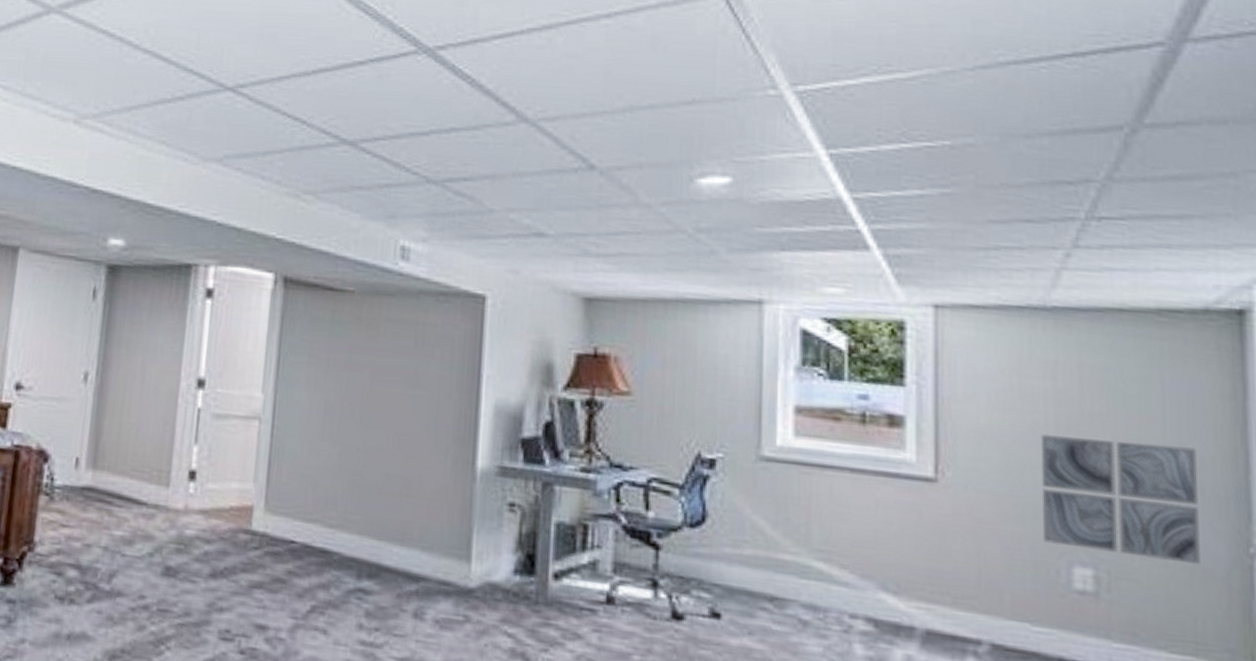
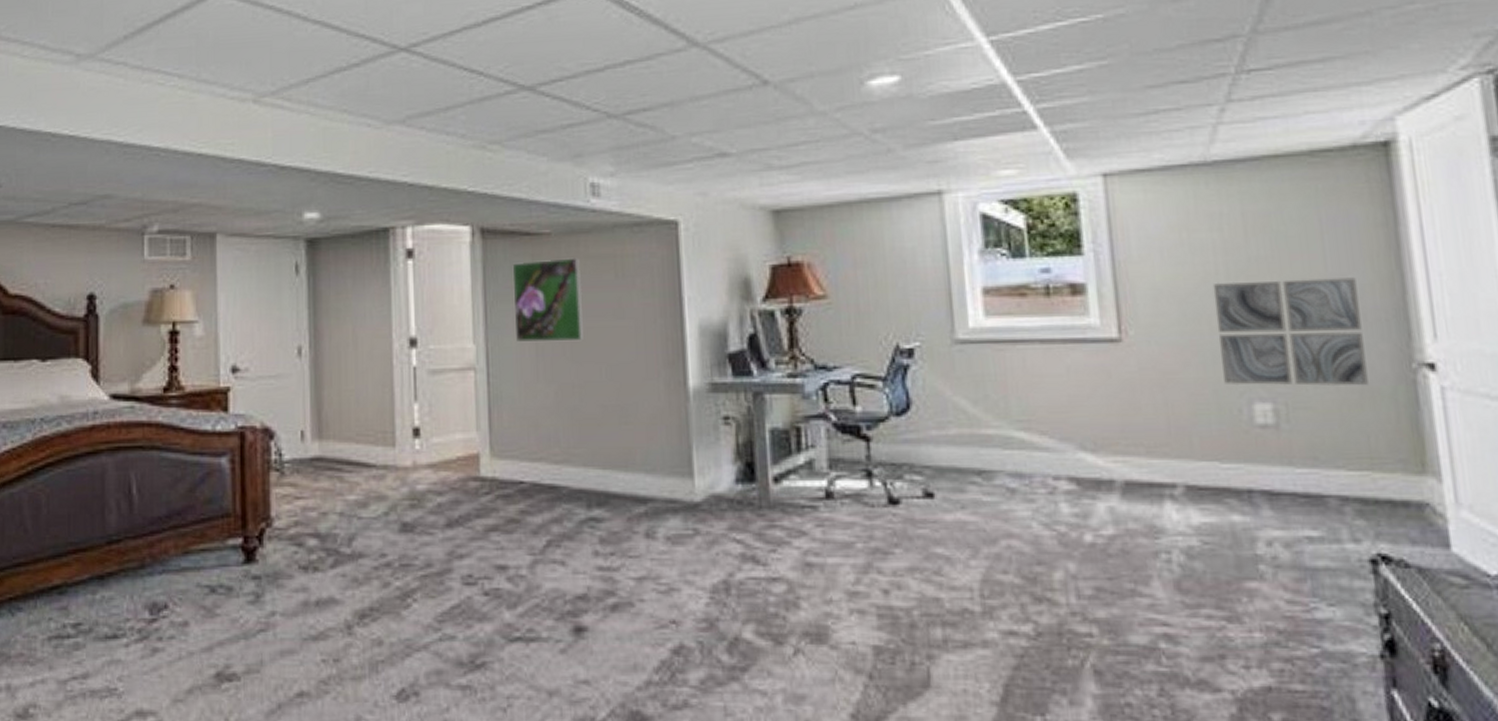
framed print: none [306,316,381,406] -> present [512,257,583,342]

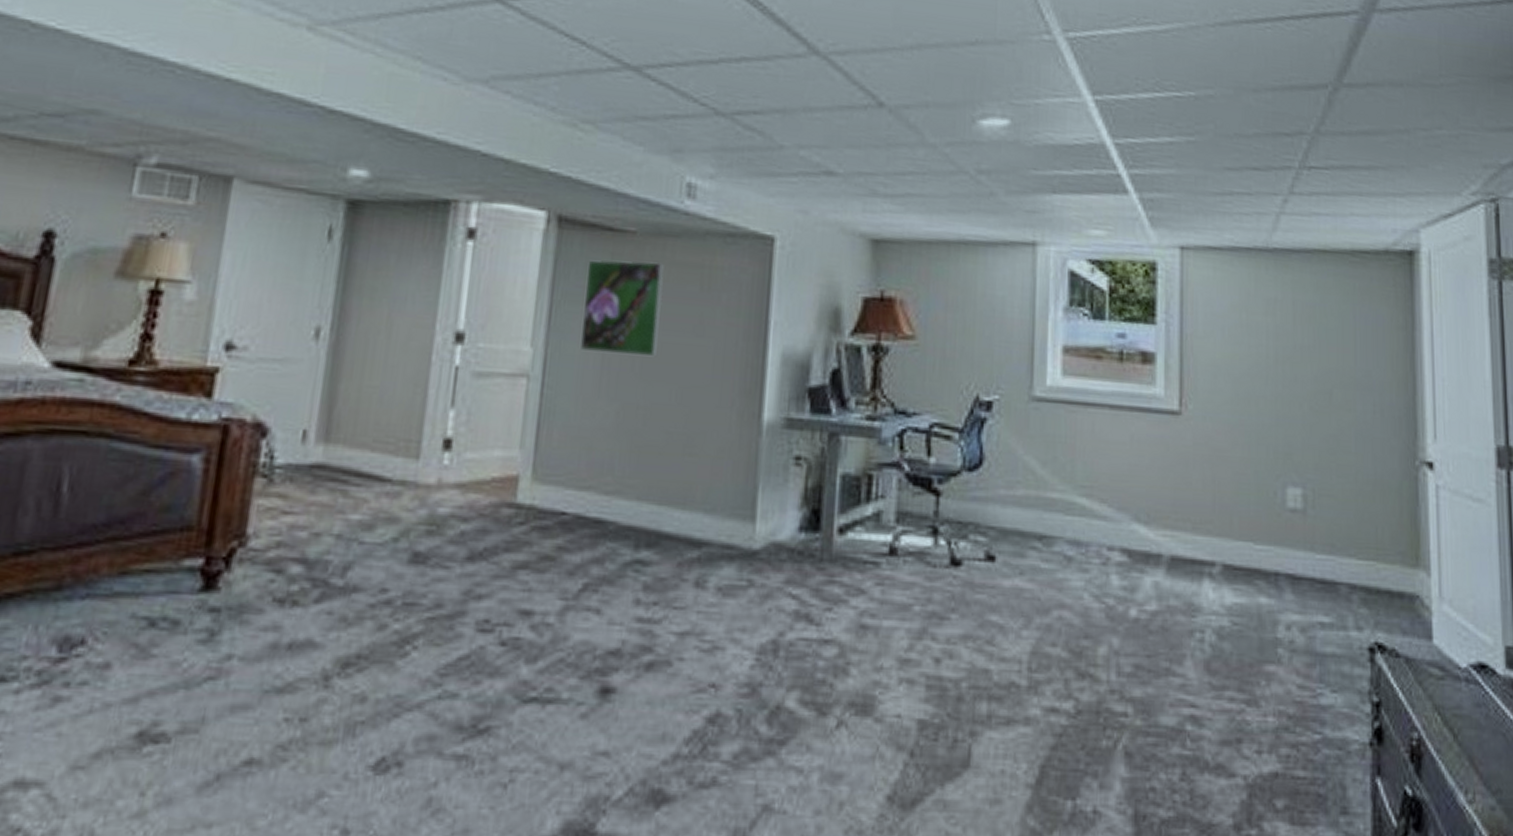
wall art: present [1212,277,1369,387] -> none [1263,365,1380,479]

